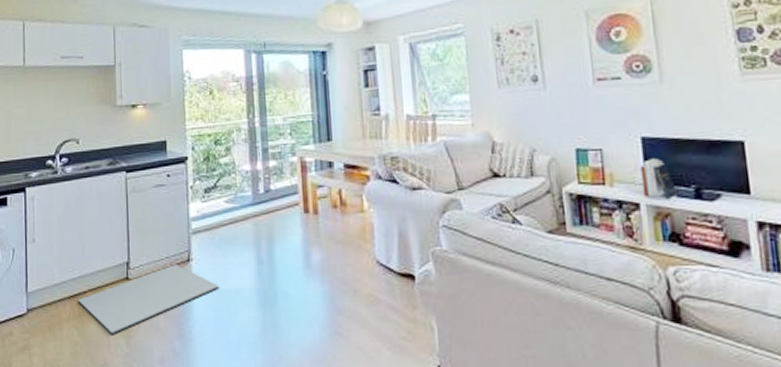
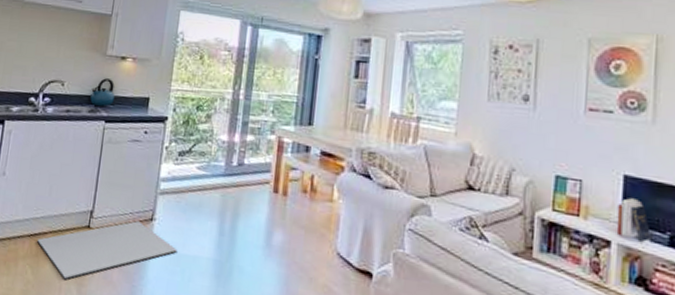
kettle: none [107,129,131,159] -> present [90,78,115,107]

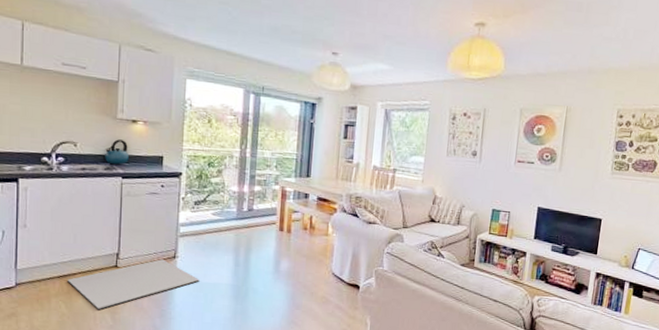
books: present [616,198,653,242] -> none [530,223,553,251]

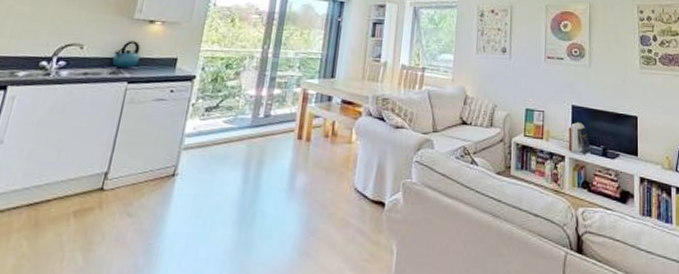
floor mat: present [68,259,200,310] -> none [38,178,200,248]
books: none [530,223,553,251] -> present [568,122,592,154]

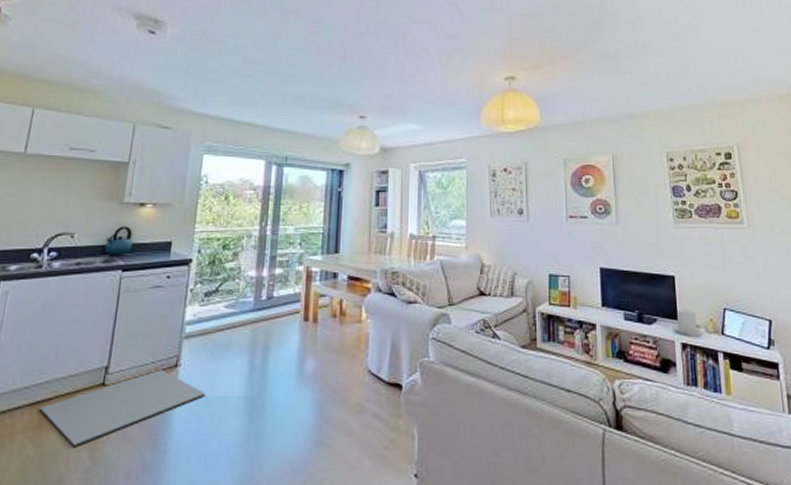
floor mat: none [38,178,200,248] -> present [40,370,206,448]
books: present [568,122,592,154] -> none [598,286,626,321]
candle: none [633,145,659,171] -> present [673,308,703,335]

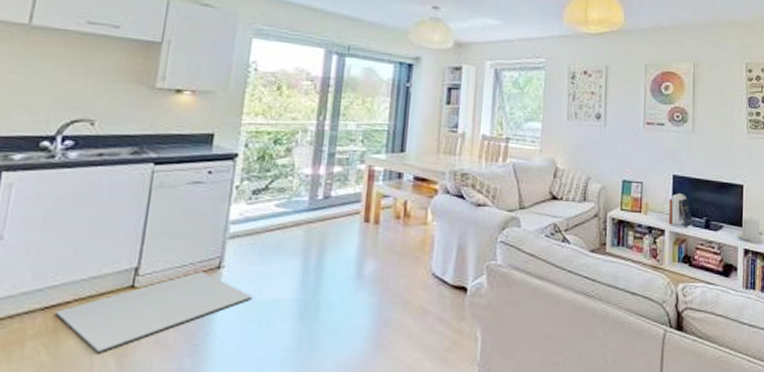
kettle: present [104,226,133,256] -> none [132,114,167,148]
books: none [598,286,626,321] -> present [668,193,694,227]

